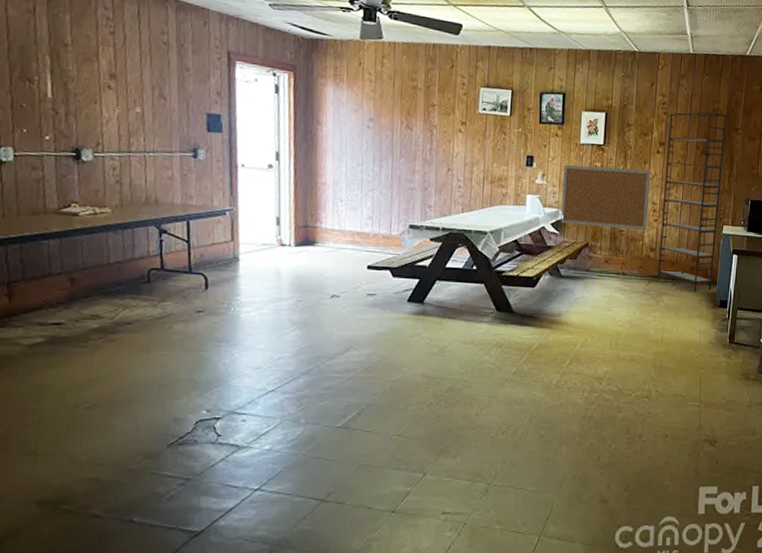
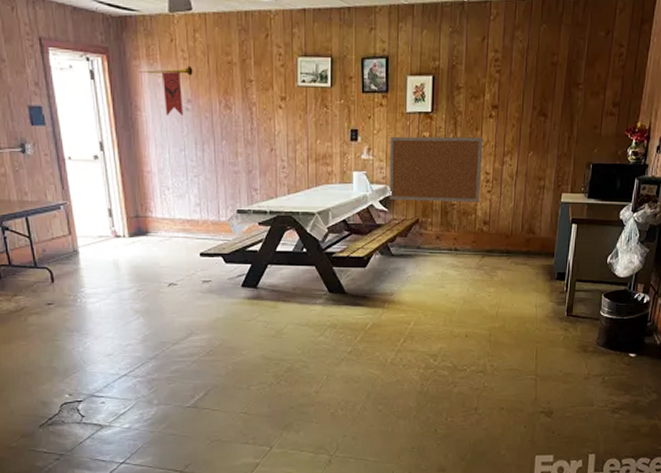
pennant: none [324,87,378,132] -> present [139,65,193,116]
shelving unit: present [657,112,726,291] -> none [491,67,567,264]

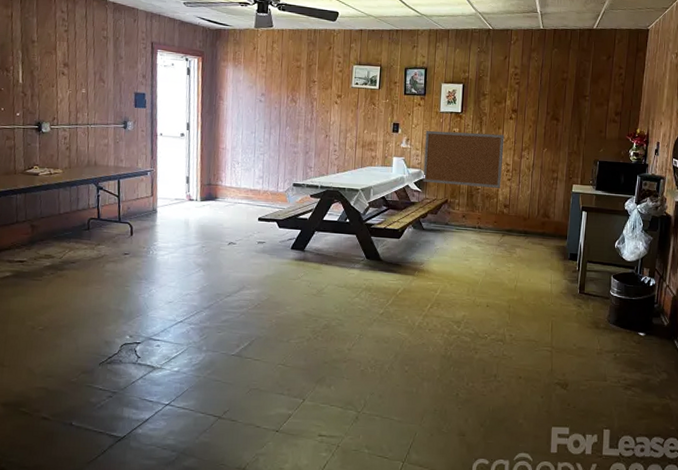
pennant: present [139,65,193,116] -> none [226,68,269,106]

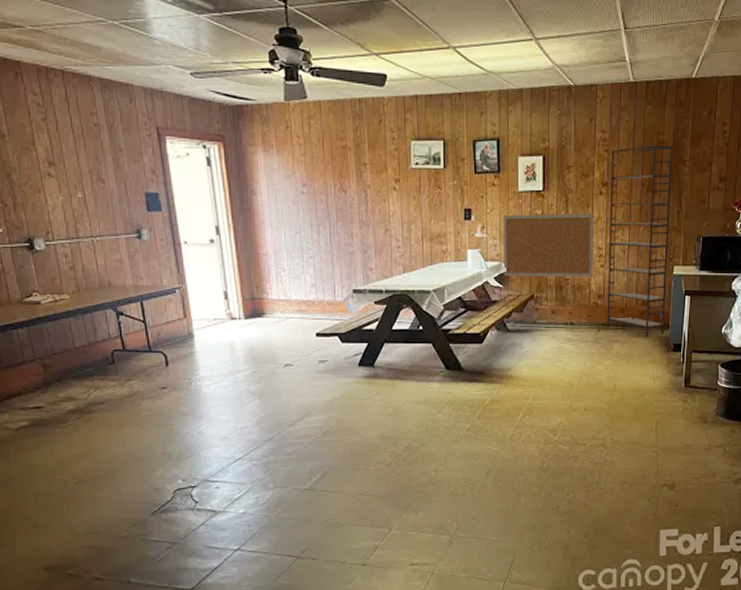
shelving unit: none [511,81,575,245] -> present [607,145,673,337]

